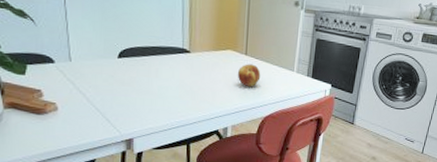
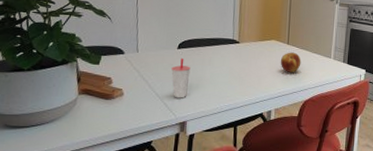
cup: none [112,68,135,114] -> present [171,57,191,98]

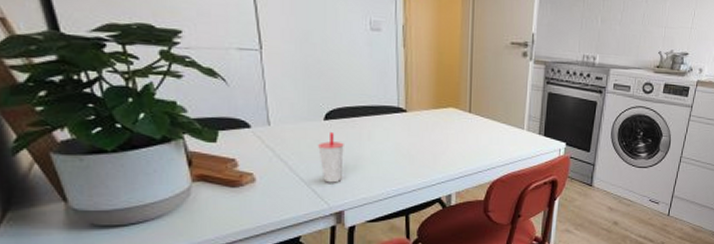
fruit: present [280,52,301,72] -> none [460,122,487,148]

